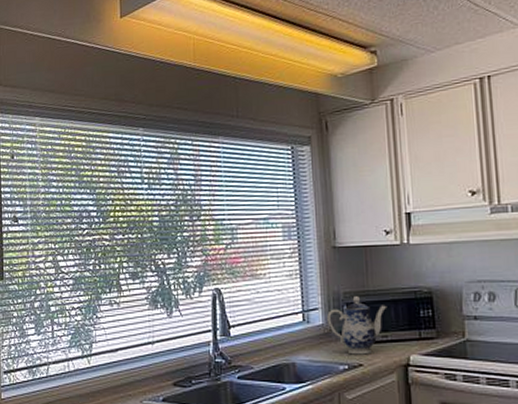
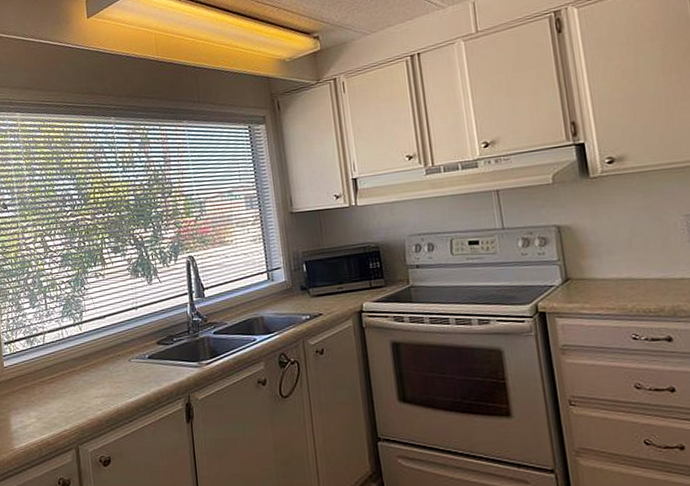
teapot: present [327,296,387,355] -> none [289,254,341,306]

